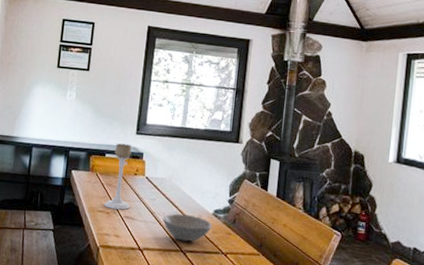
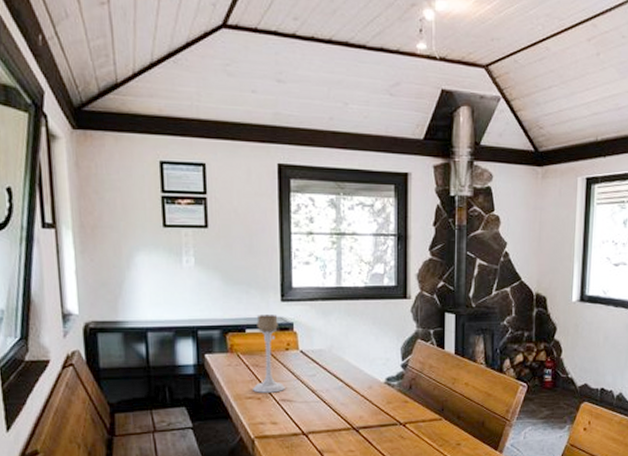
soup bowl: present [162,213,212,242] -> none [327,388,386,418]

